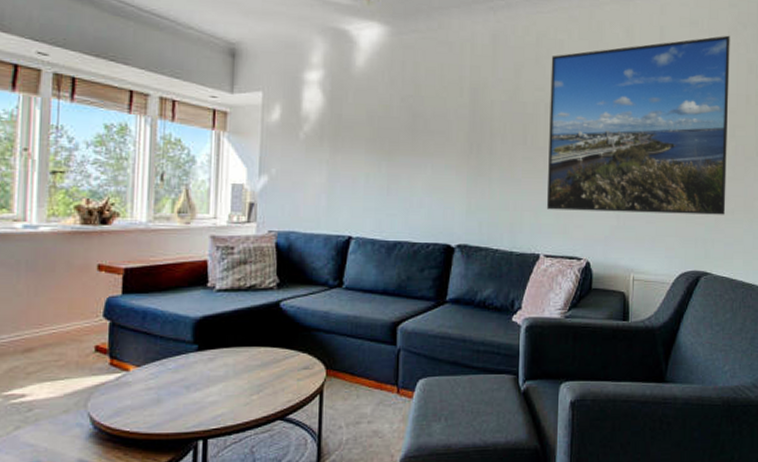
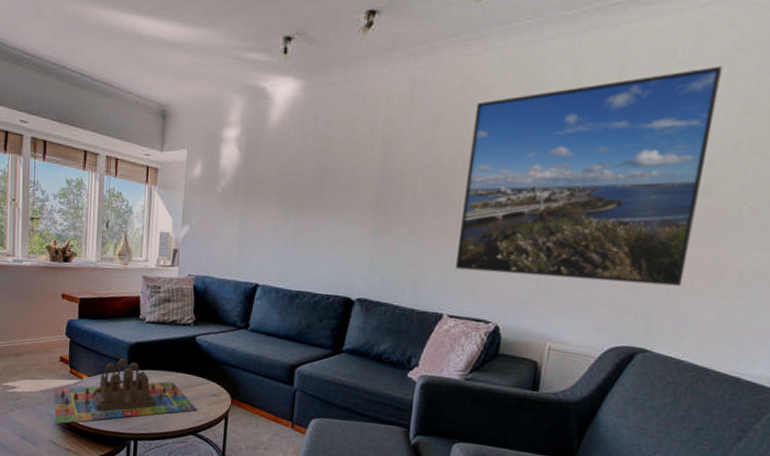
board game: none [85,338,286,436] -> present [54,358,198,424]

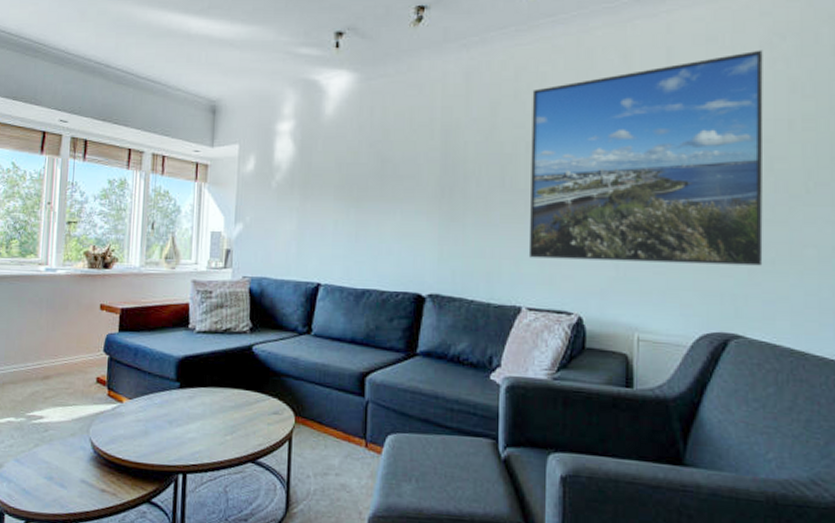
board game: present [54,358,198,424] -> none [88,375,257,460]

